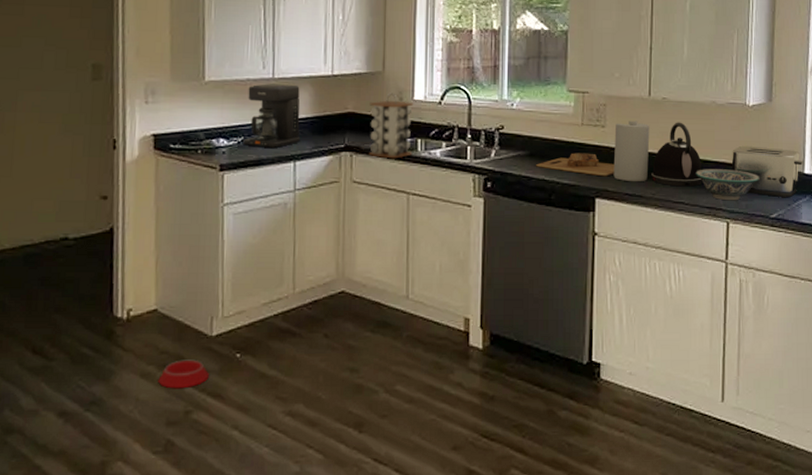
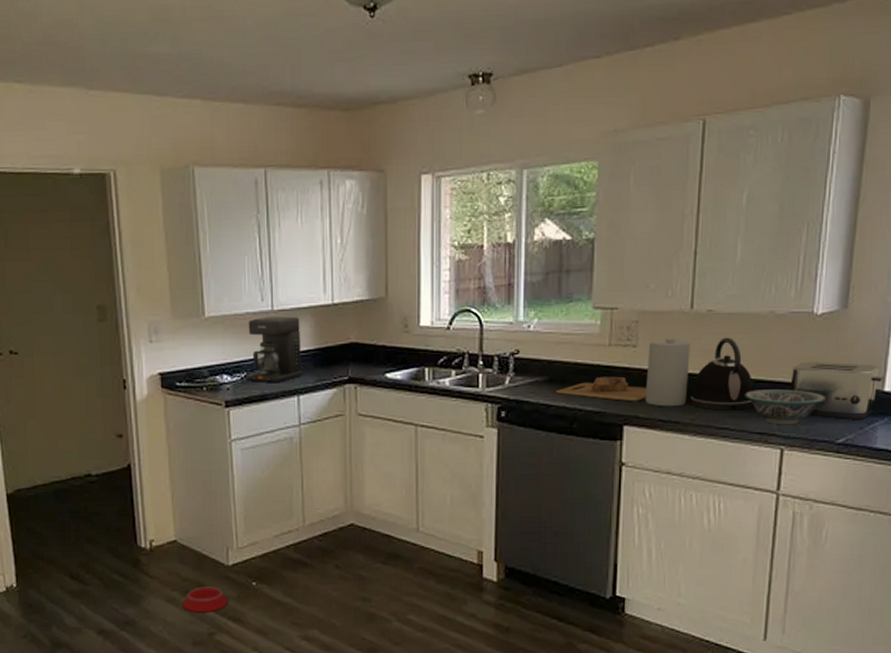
spice rack: present [368,93,414,159] -> none [372,319,420,390]

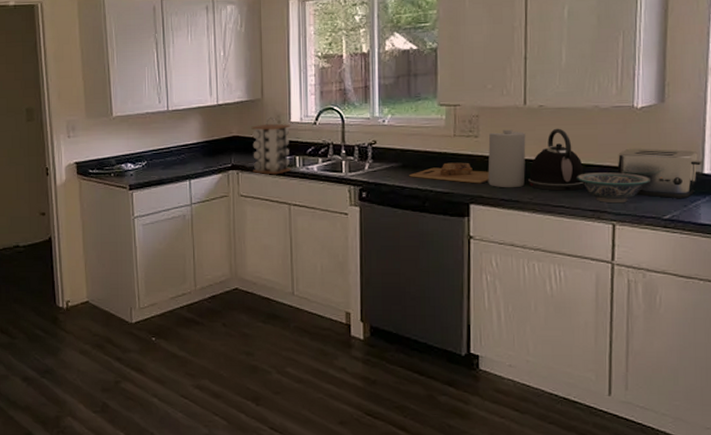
pet bowl: present [182,586,228,613] -> none [93,341,132,364]
coffee maker: present [246,316,303,382] -> none [146,115,194,169]
spice rack: none [372,319,420,390] -> present [251,117,292,175]

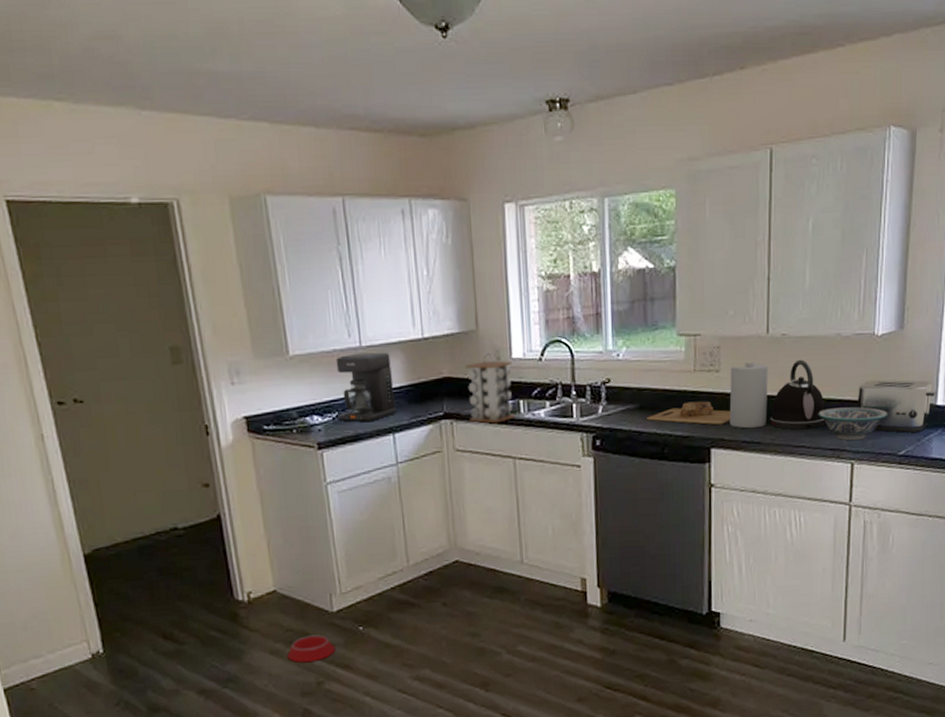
pet bowl: none [93,341,132,364] -> present [287,635,335,663]
coffee maker: none [146,115,194,169] -> present [336,352,397,422]

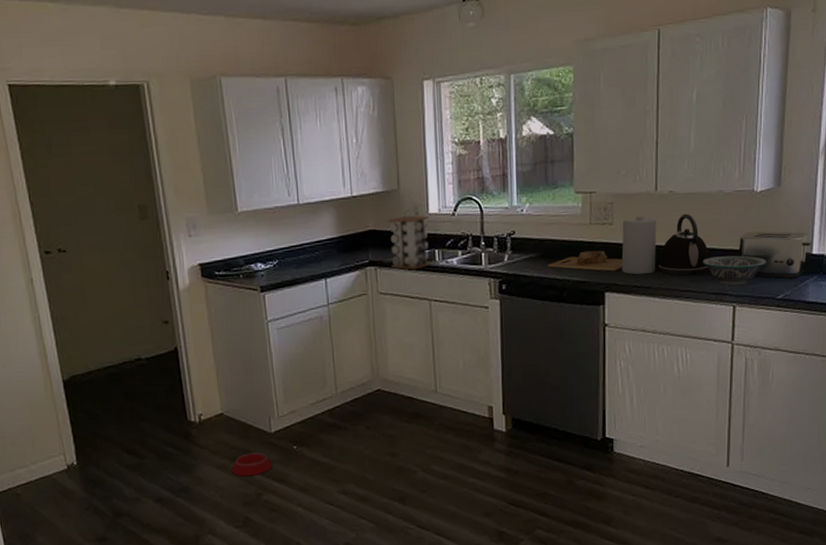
coffee maker: present [336,352,397,422] -> none [277,208,329,268]

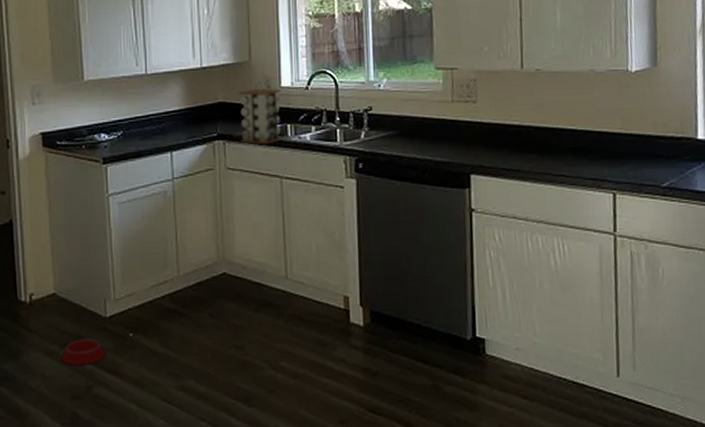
cutting board: present [547,250,623,272] -> none [407,129,489,153]
paper towel holder: present [621,216,657,275] -> none [487,94,525,157]
kettle: present [659,213,709,276] -> none [528,93,584,159]
bowl: present [702,255,767,286] -> none [576,139,648,172]
toaster: present [738,232,812,279] -> none [615,114,696,166]

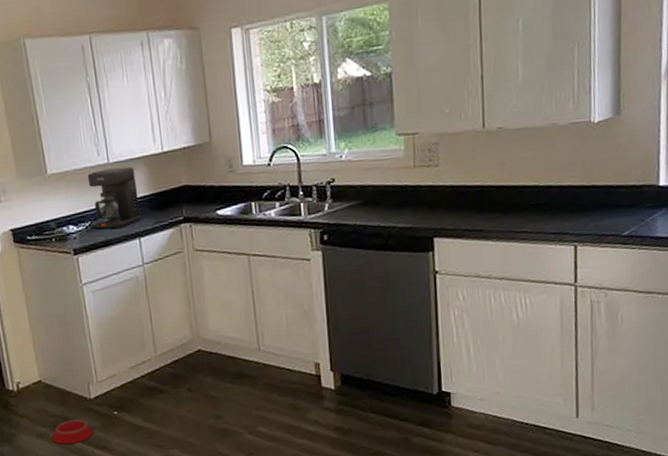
coffee maker: none [122,79,175,140] -> present [87,166,142,229]
spice rack: present [238,81,283,145] -> none [201,161,248,226]

